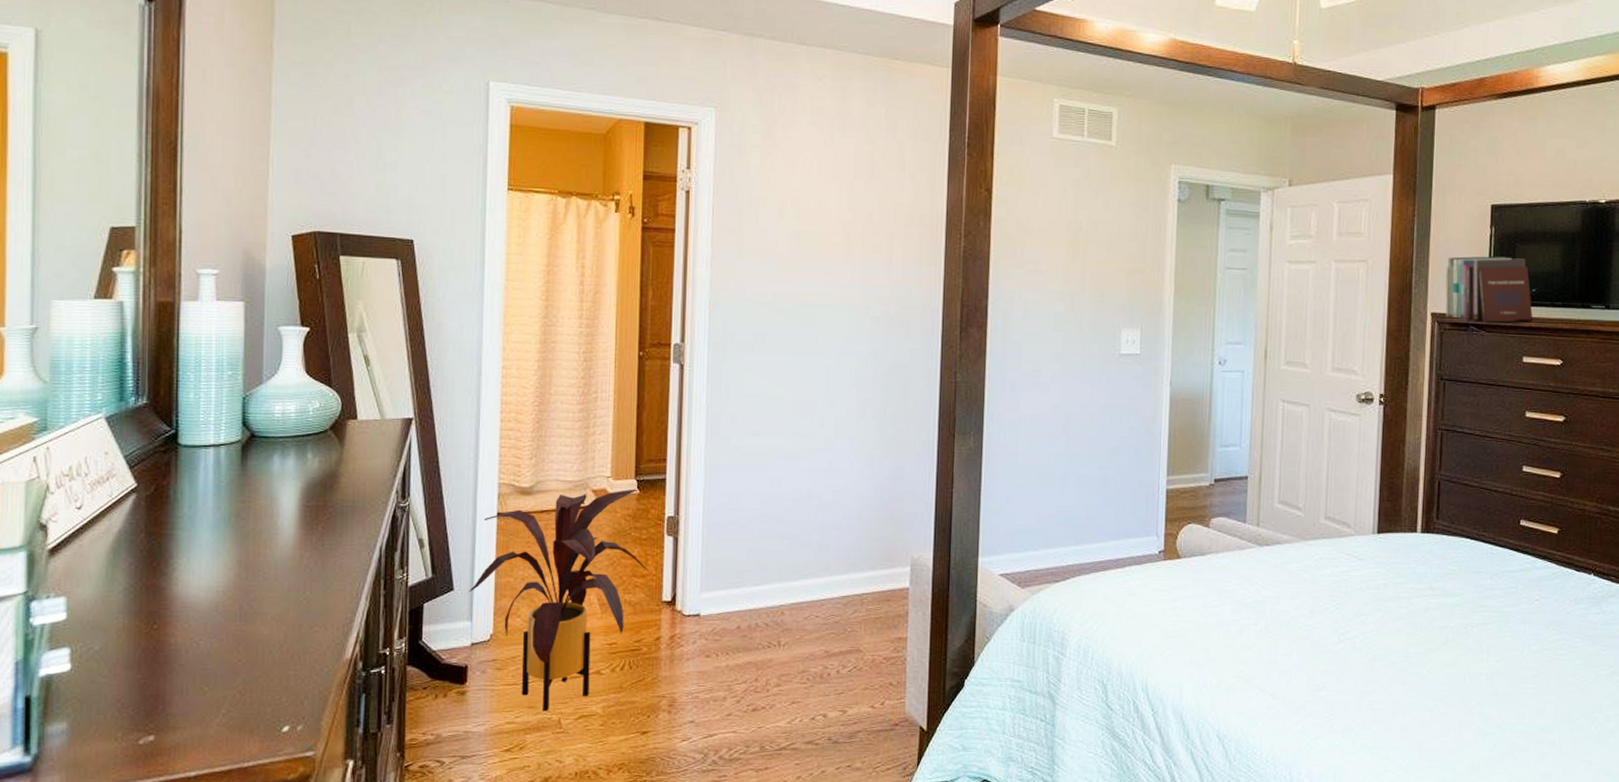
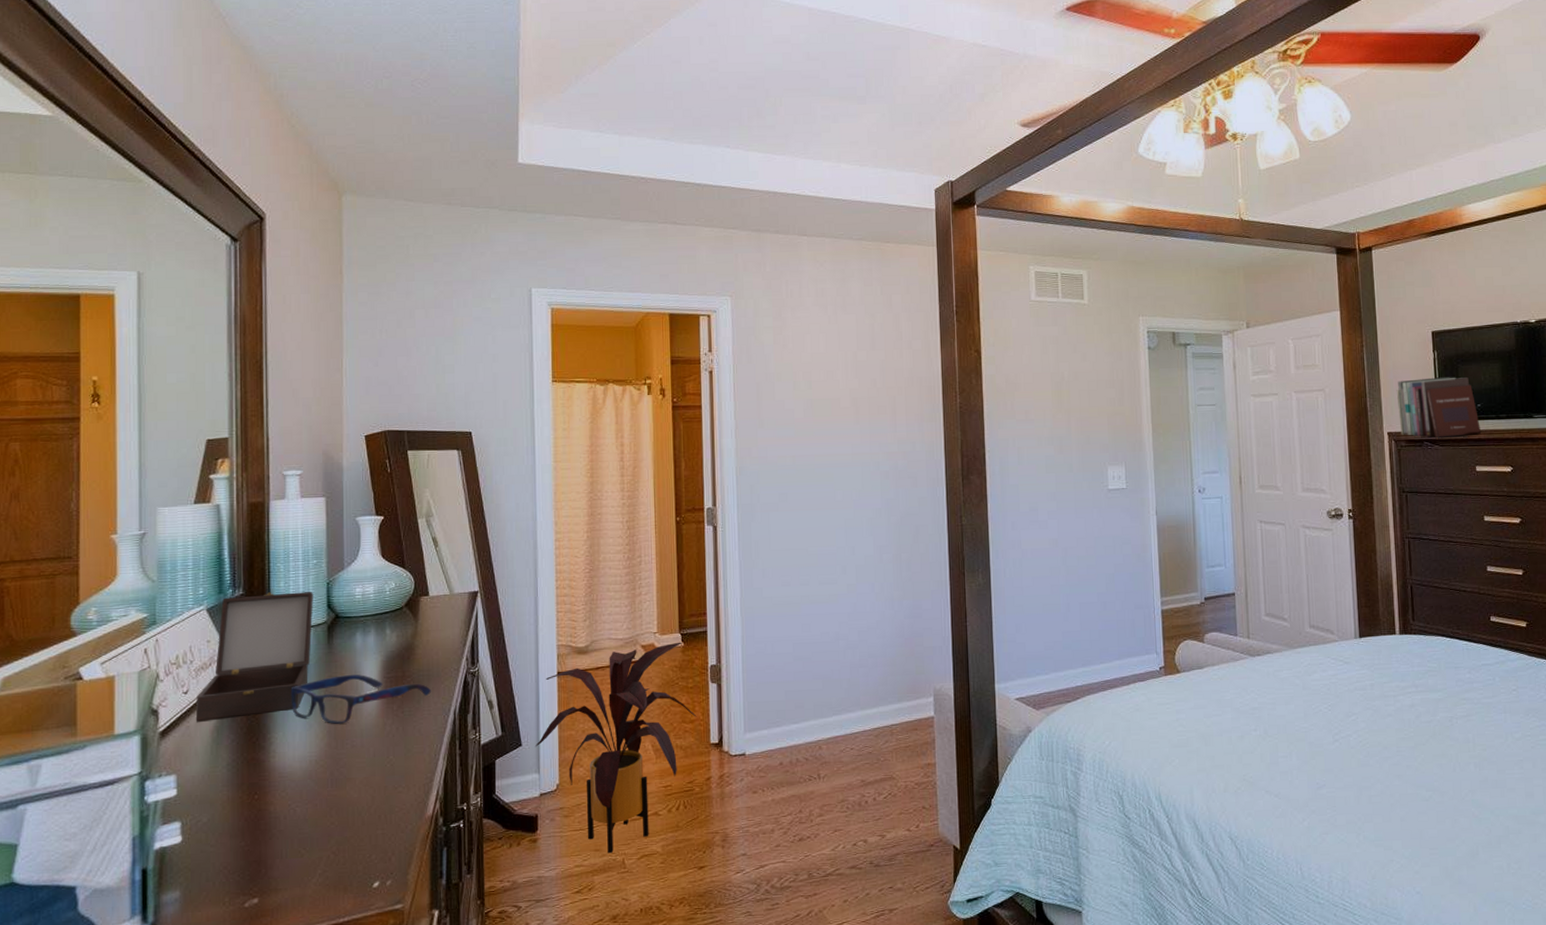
jewelry box: none [89,403,227,542] -> present [195,592,314,723]
eyeglasses: none [197,500,355,553] -> present [290,674,431,724]

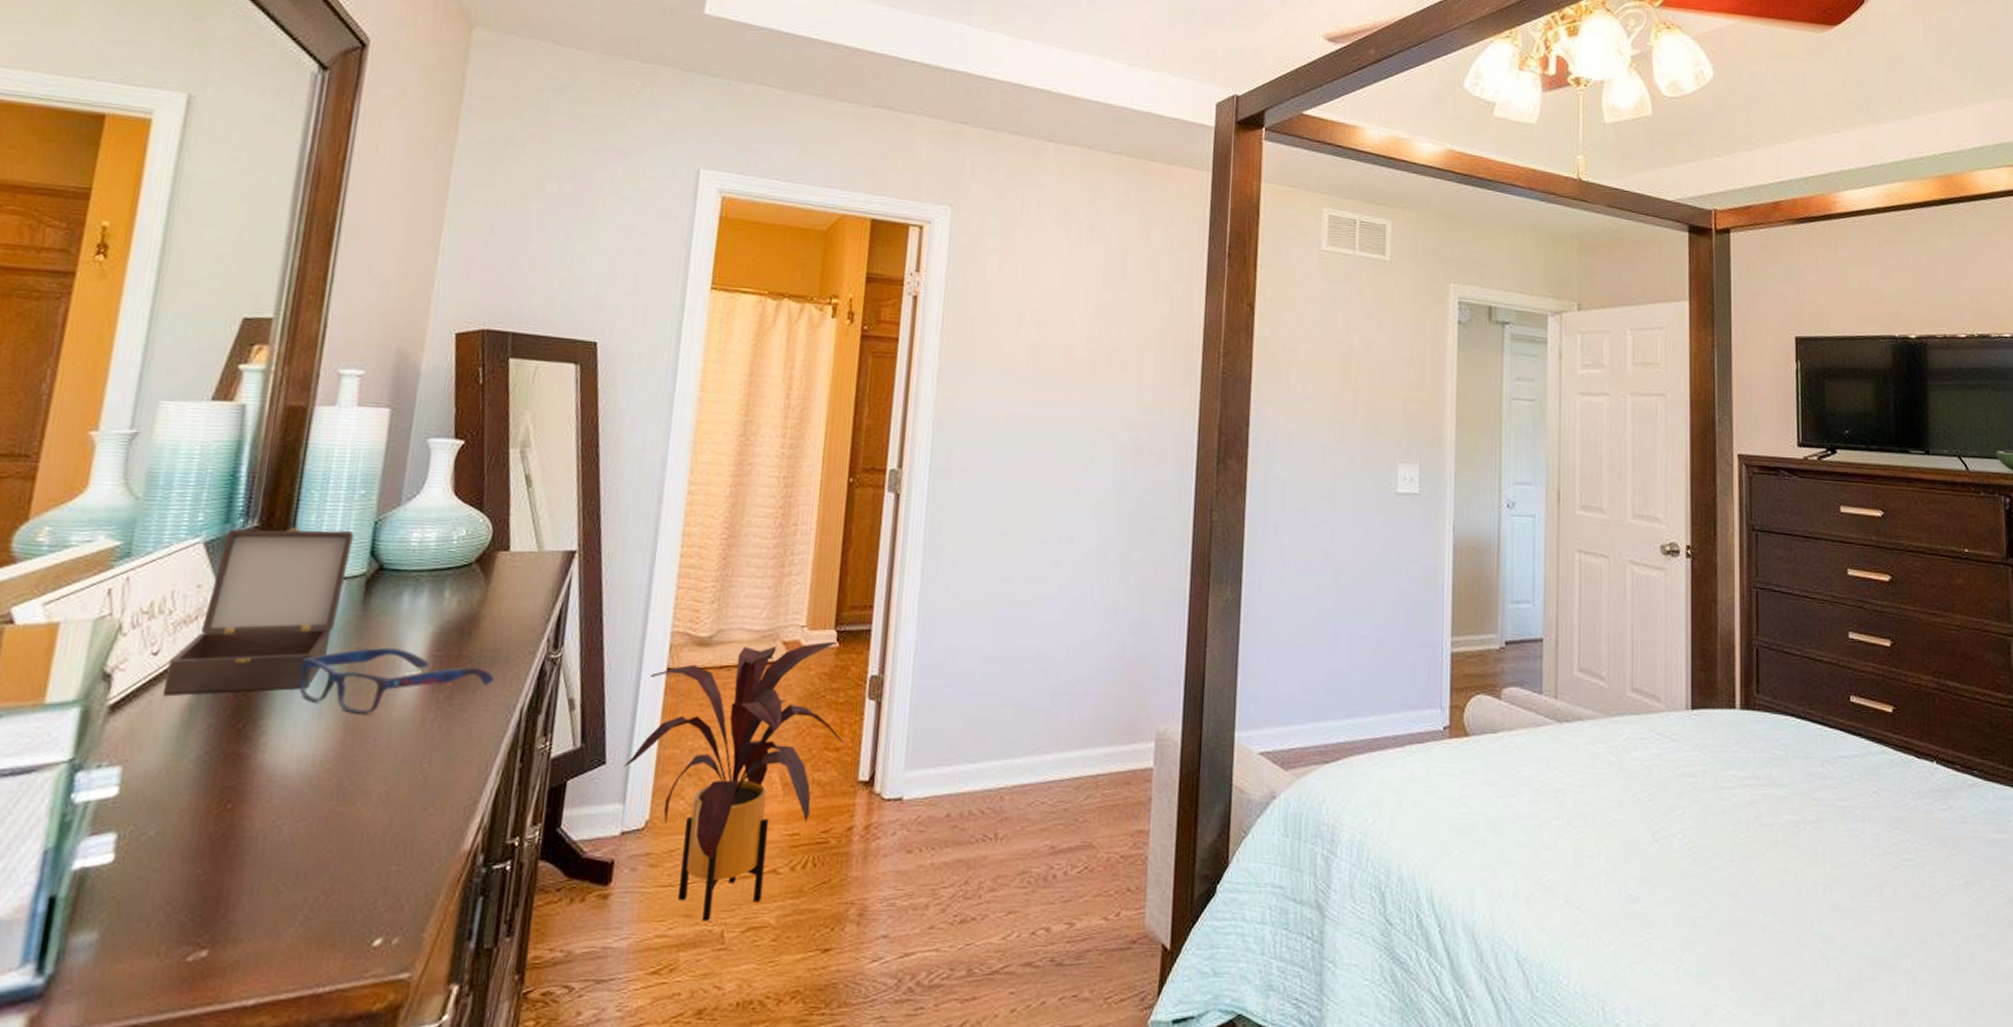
books: present [1396,377,1482,439] -> none [1750,392,1849,469]

